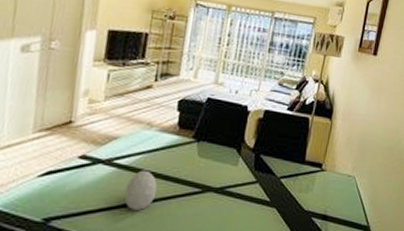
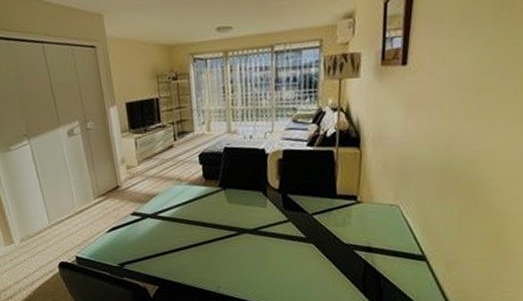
decorative egg: present [124,170,158,210] -> none [172,219,199,253]

